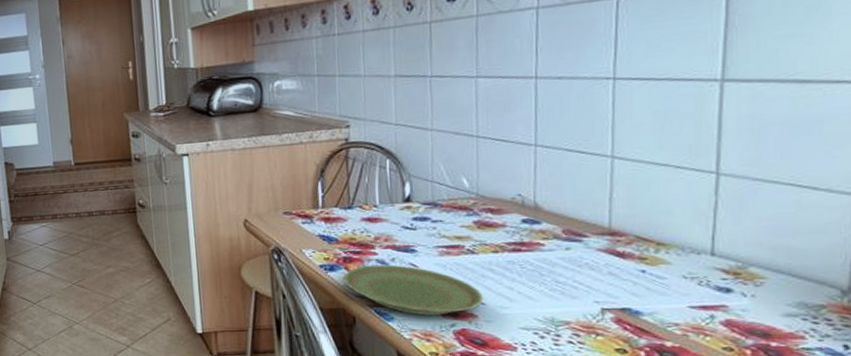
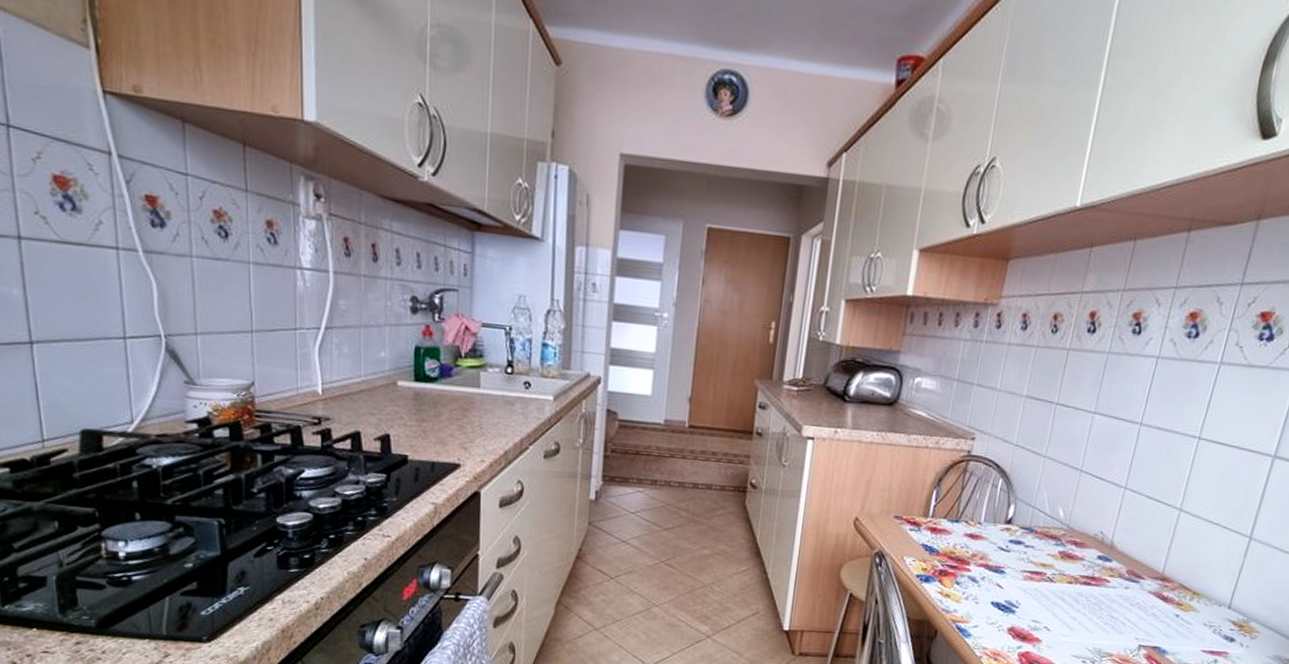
plate: present [343,264,484,316] -> none [935,580,1051,637]

